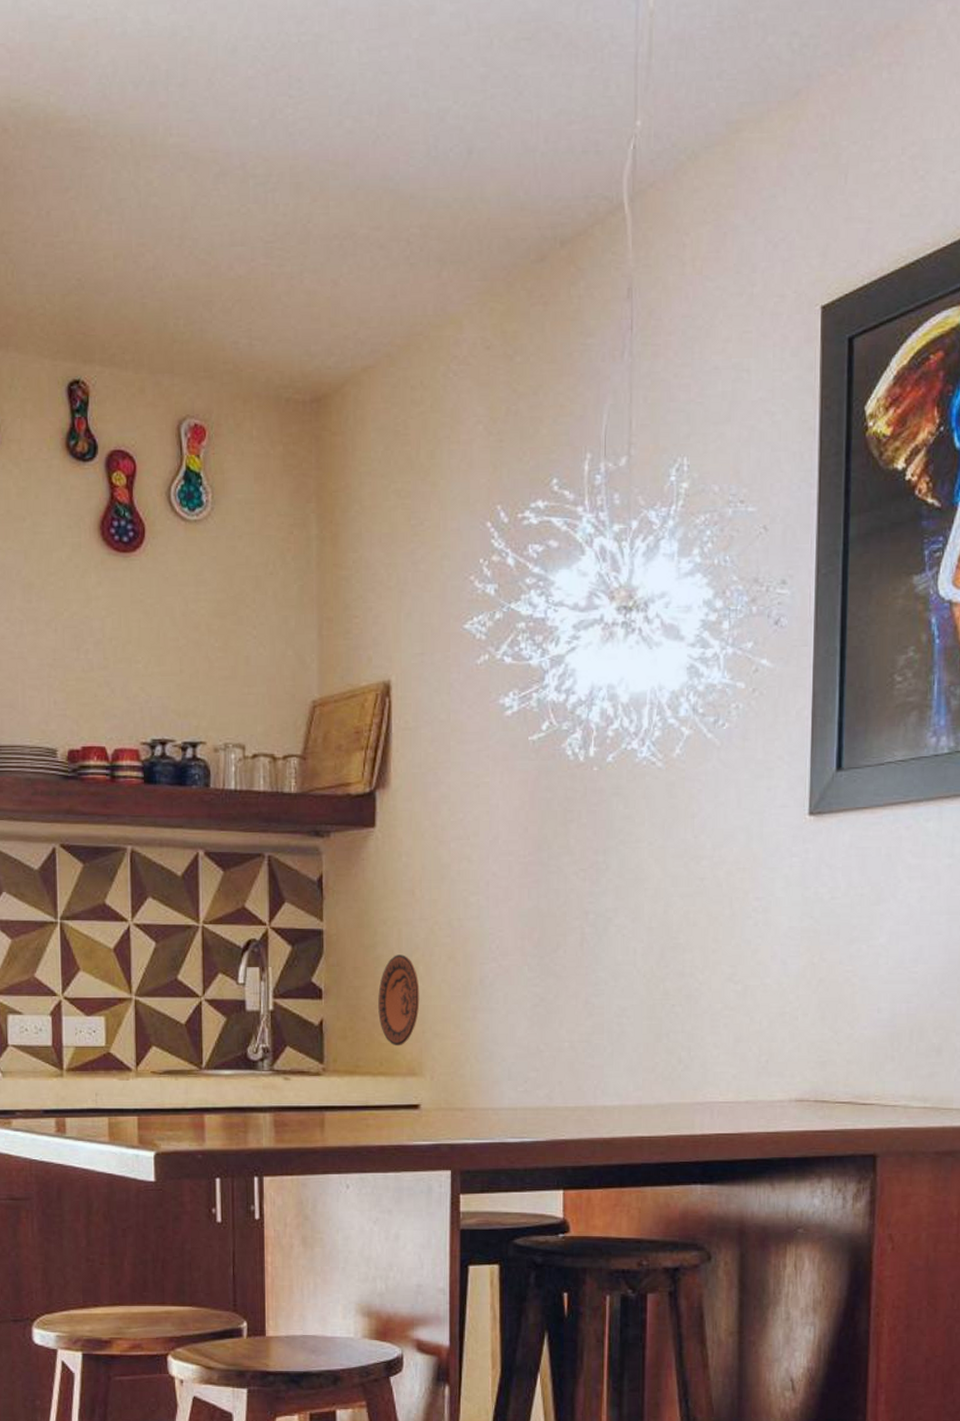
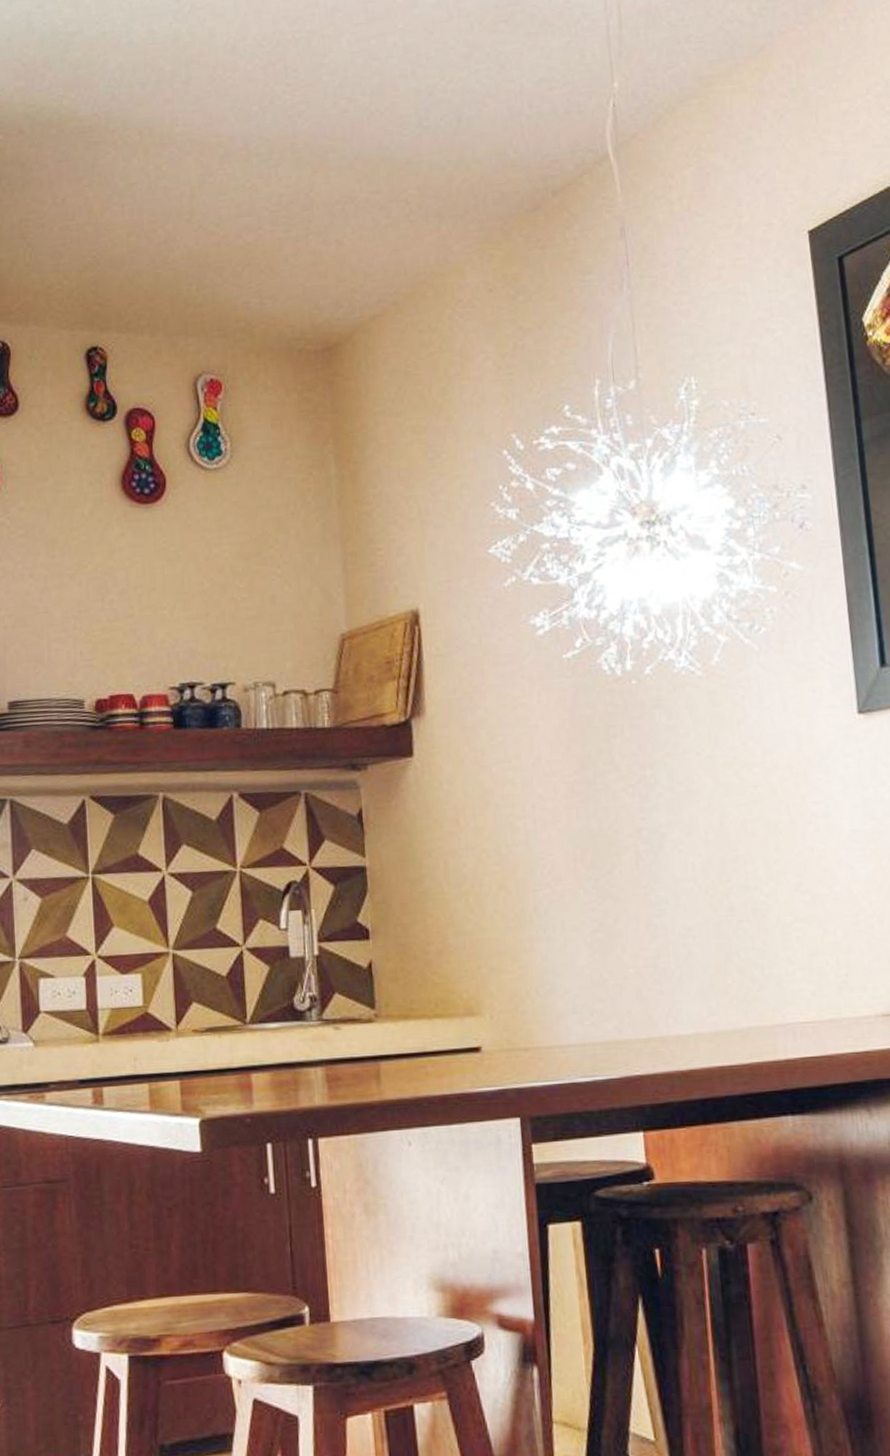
decorative plate: present [378,955,420,1046] -> none [428,886,473,985]

